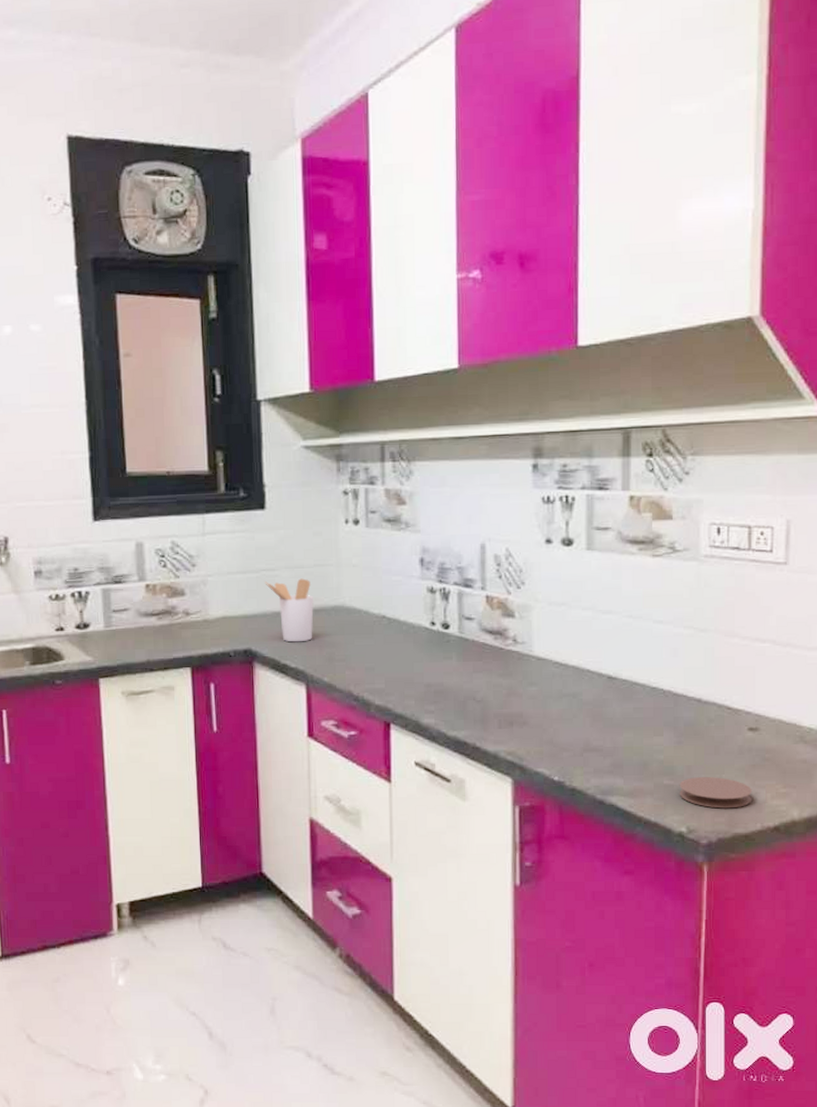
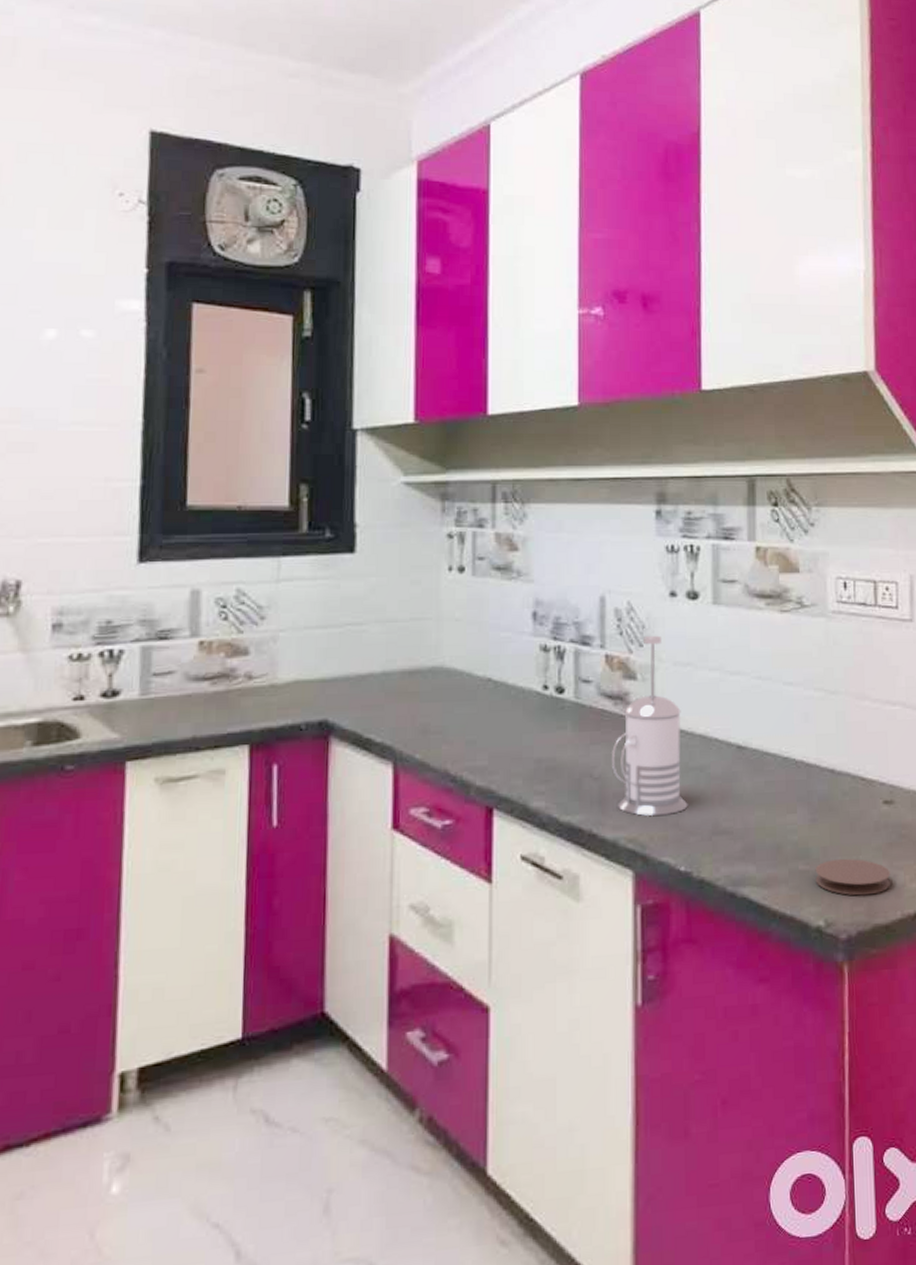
utensil holder: present [265,578,314,642] -> none [349,634,407,712]
french press: none [493,578,562,735] -> present [612,635,688,817]

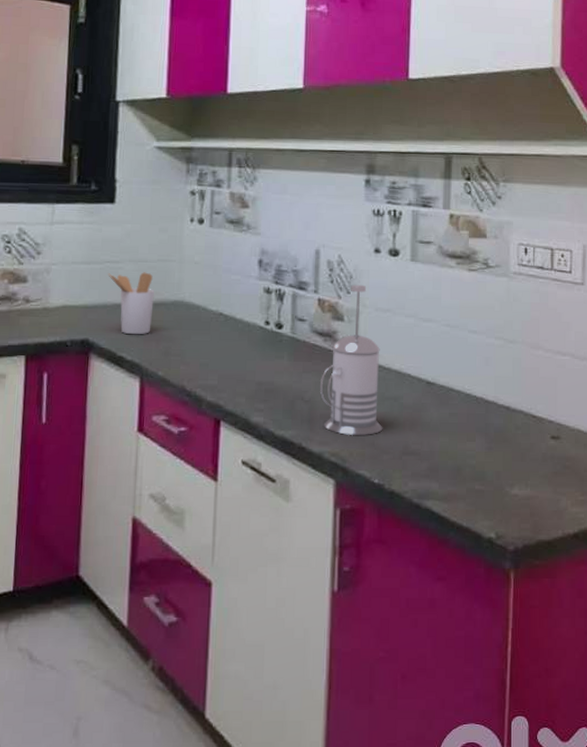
utensil holder: none [349,634,407,712] -> present [108,272,154,335]
coaster: present [815,858,891,896] -> none [489,482,555,515]

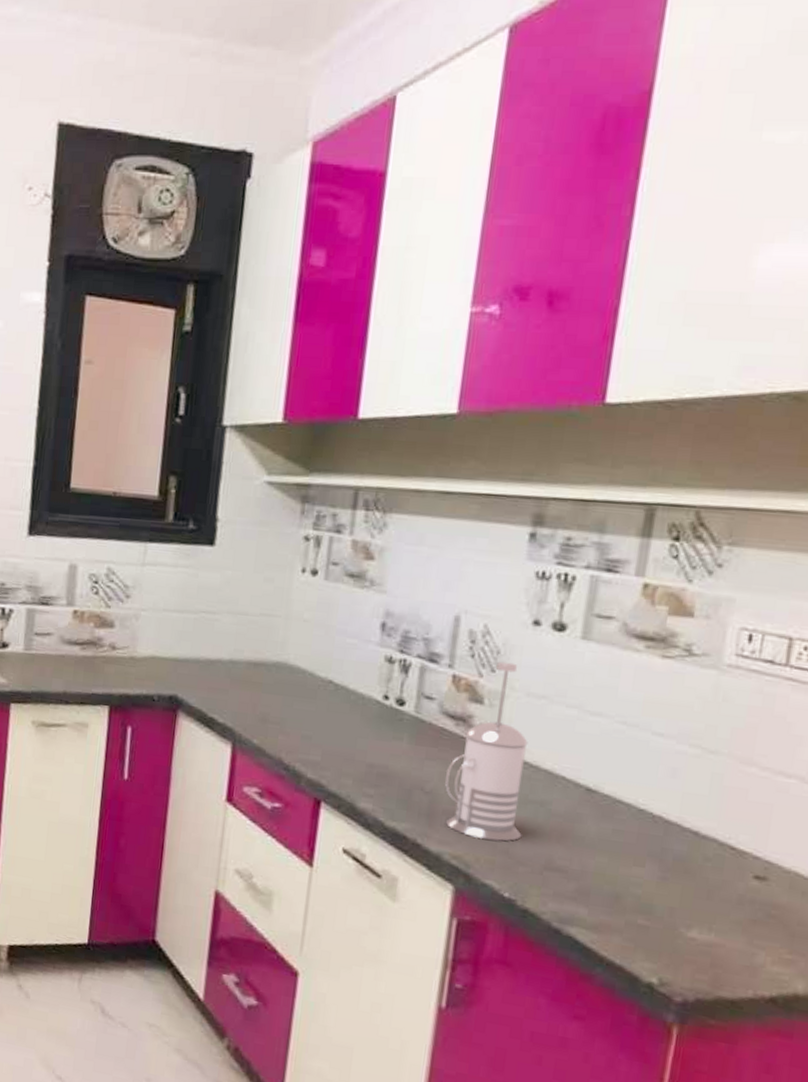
utensil holder: present [108,272,154,335] -> none [202,625,254,697]

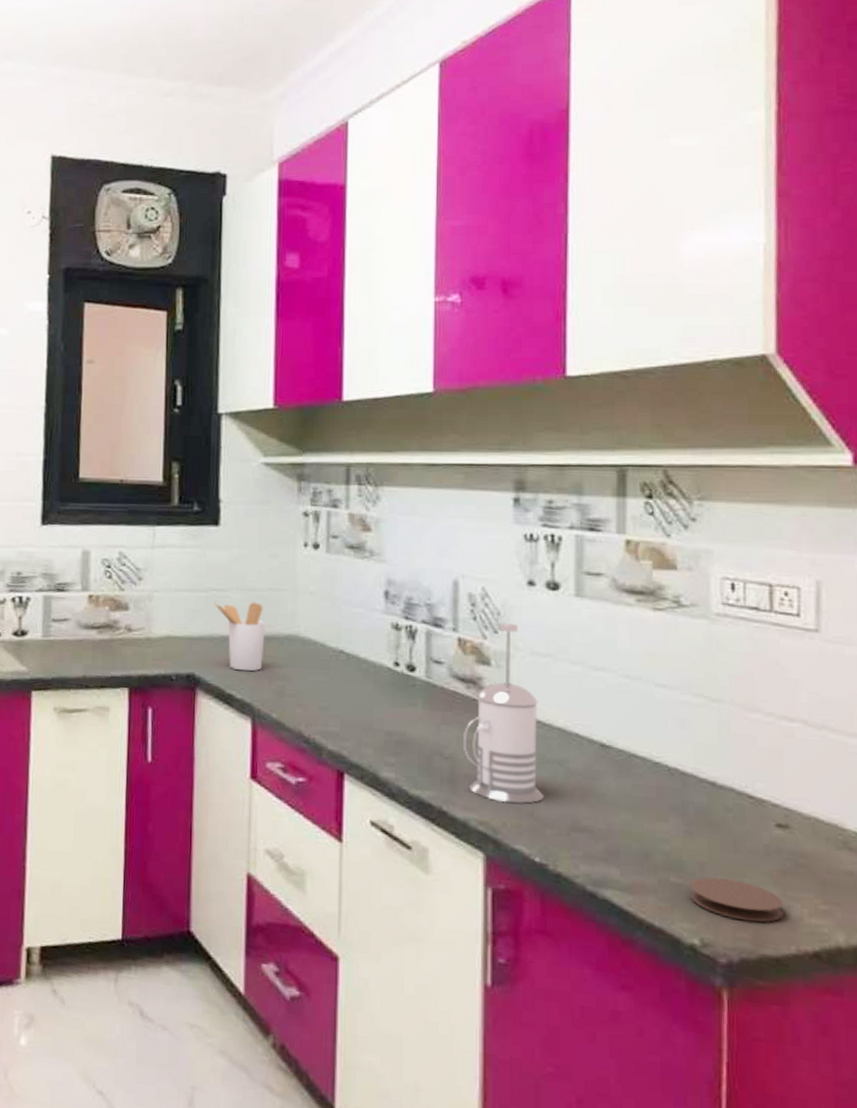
utensil holder: none [202,625,254,697] -> present [214,602,265,672]
coaster: none [654,921,749,967] -> present [689,877,784,923]

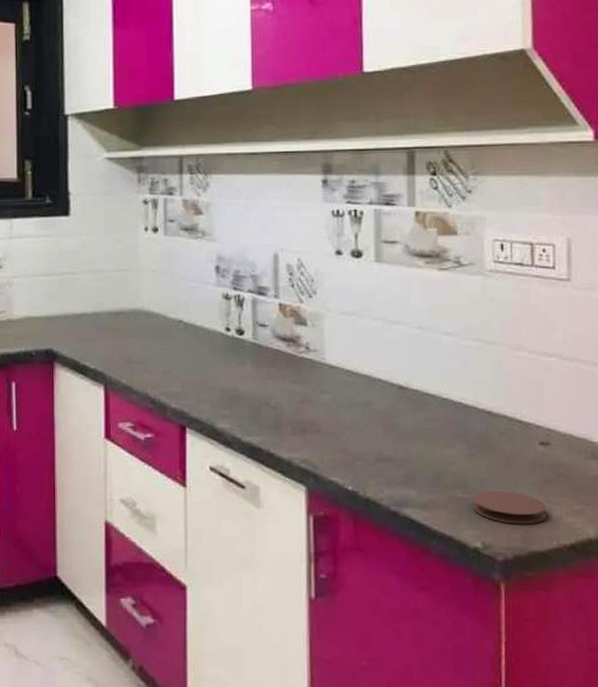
utensil holder: present [214,602,265,672] -> none [67,282,113,344]
french press: present [464,622,545,804] -> none [286,288,354,442]

